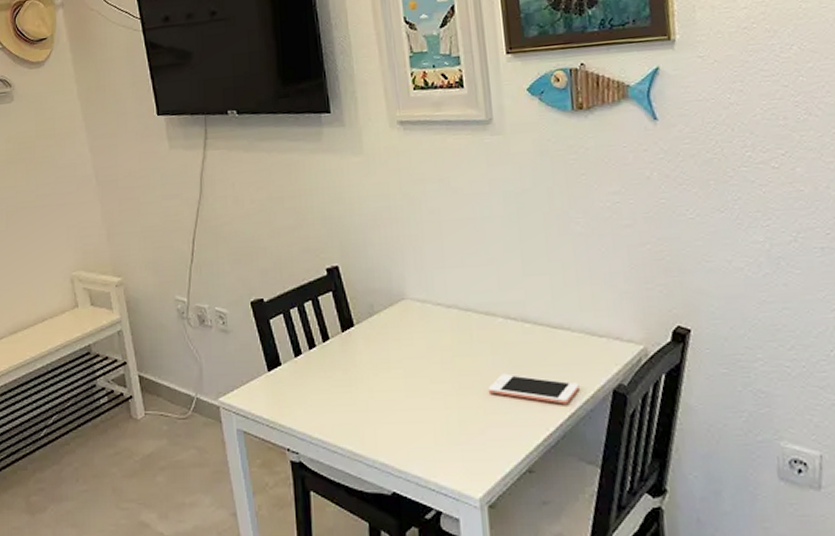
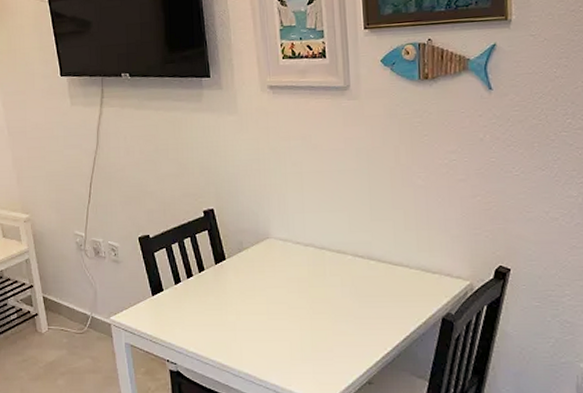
cell phone: present [488,373,580,404] -> none [337,302,414,329]

